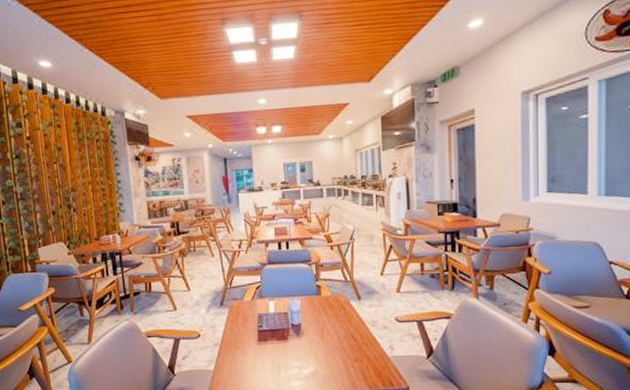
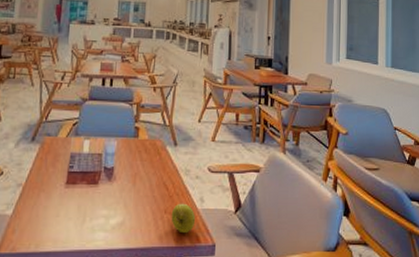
apple: none [362,352,387,379] -> present [171,203,196,234]

